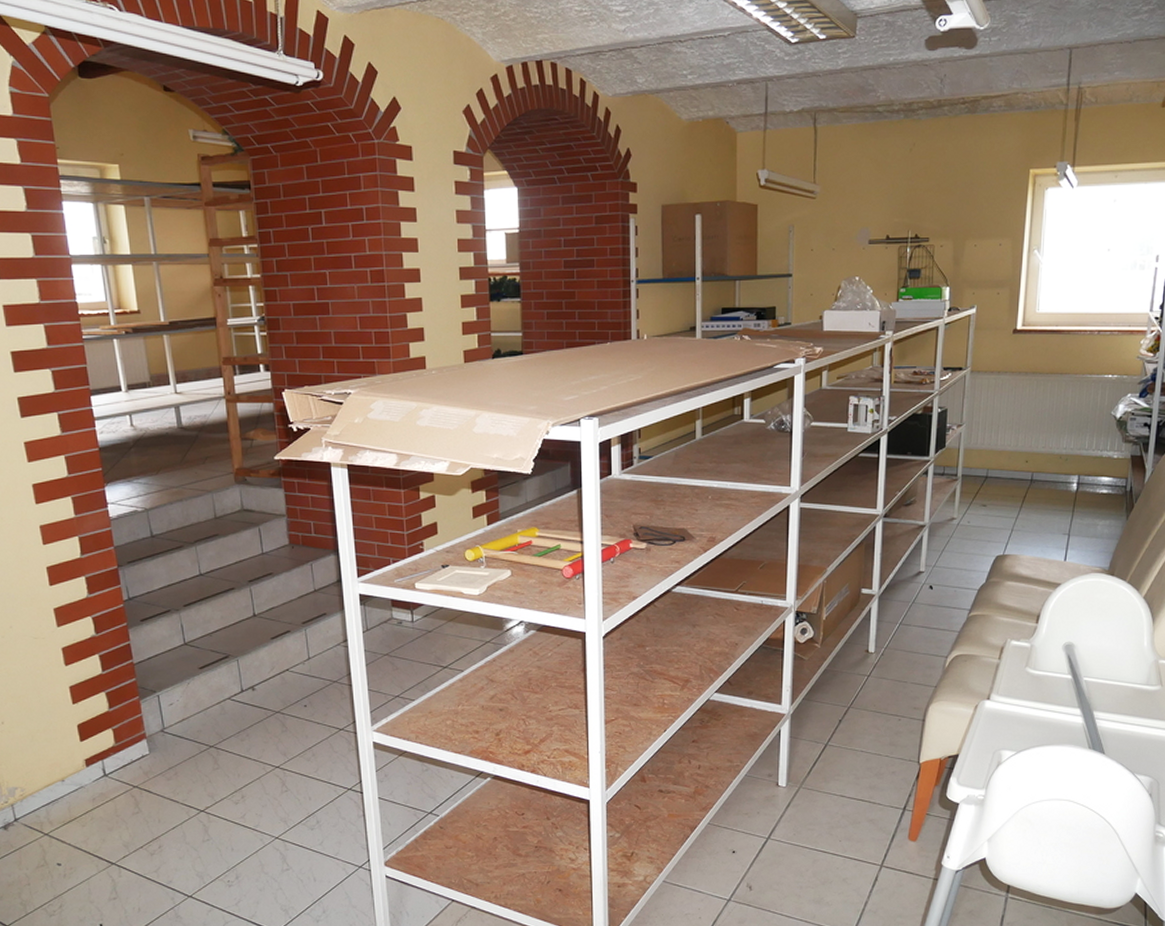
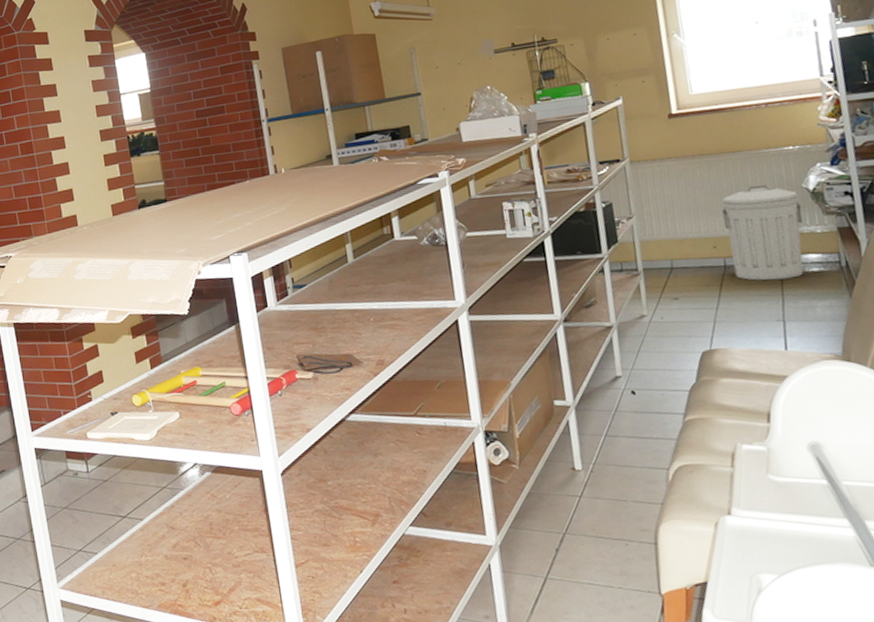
trash can: none [1038,409,1106,497] -> present [721,185,804,281]

